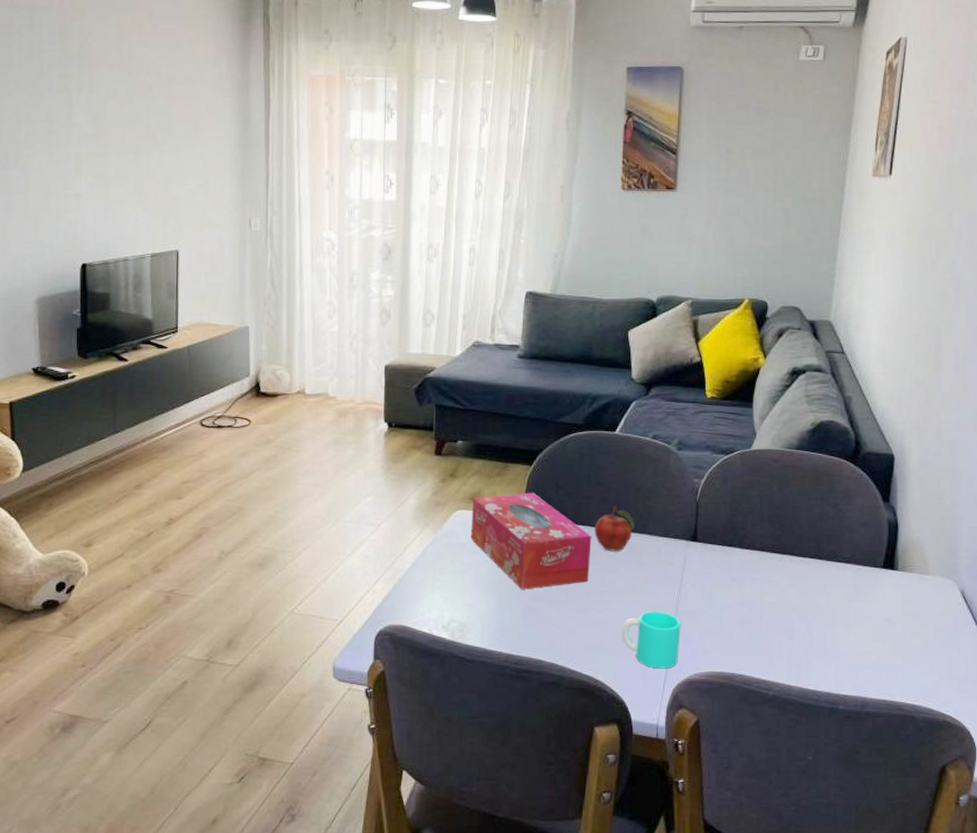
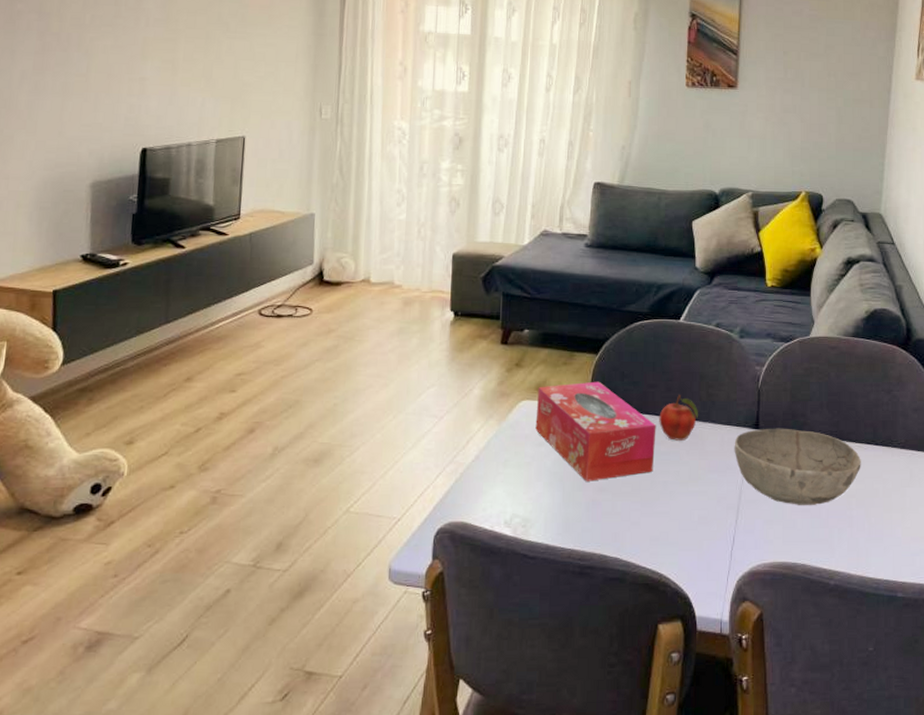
cup: present [622,611,681,669] -> none [686,501,744,561]
bowl: none [671,540,804,617] -> present [734,428,861,505]

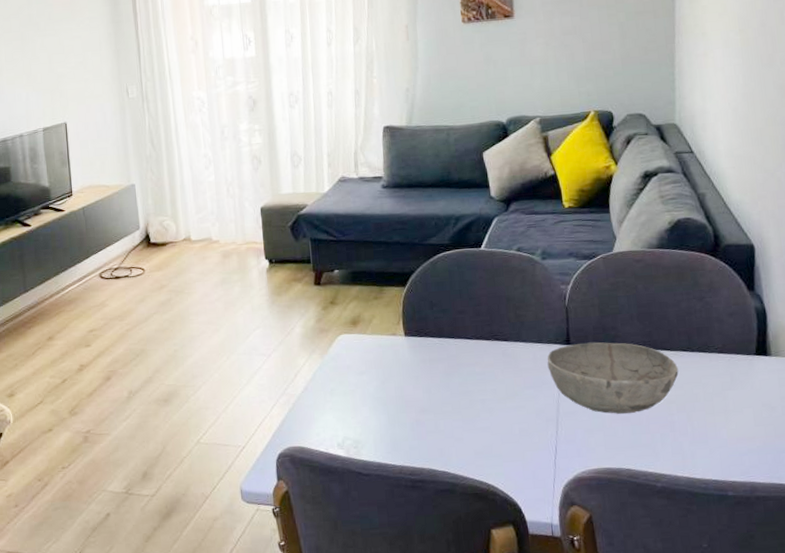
tissue box: present [535,381,656,482] -> none [353,311,471,404]
fruit: present [659,395,698,441] -> none [470,318,509,361]

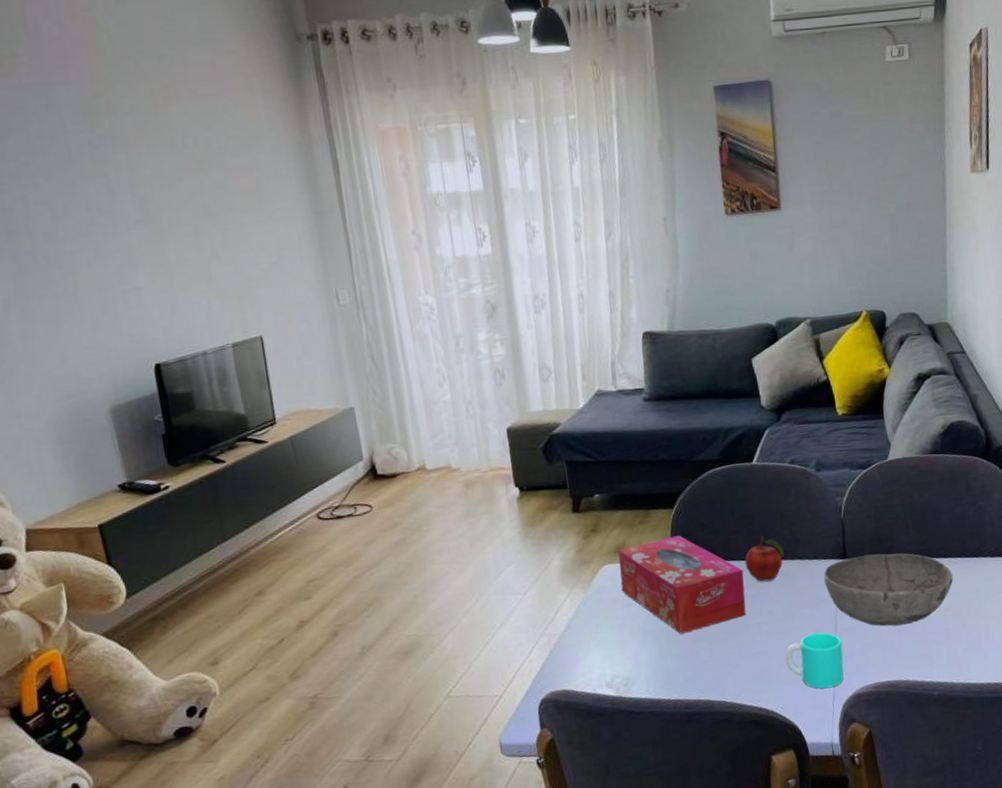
tissue box: none [353,311,471,404] -> present [618,535,746,634]
fruit: none [470,318,509,361] -> present [744,537,784,582]
cup: none [507,414,565,470] -> present [785,632,844,689]

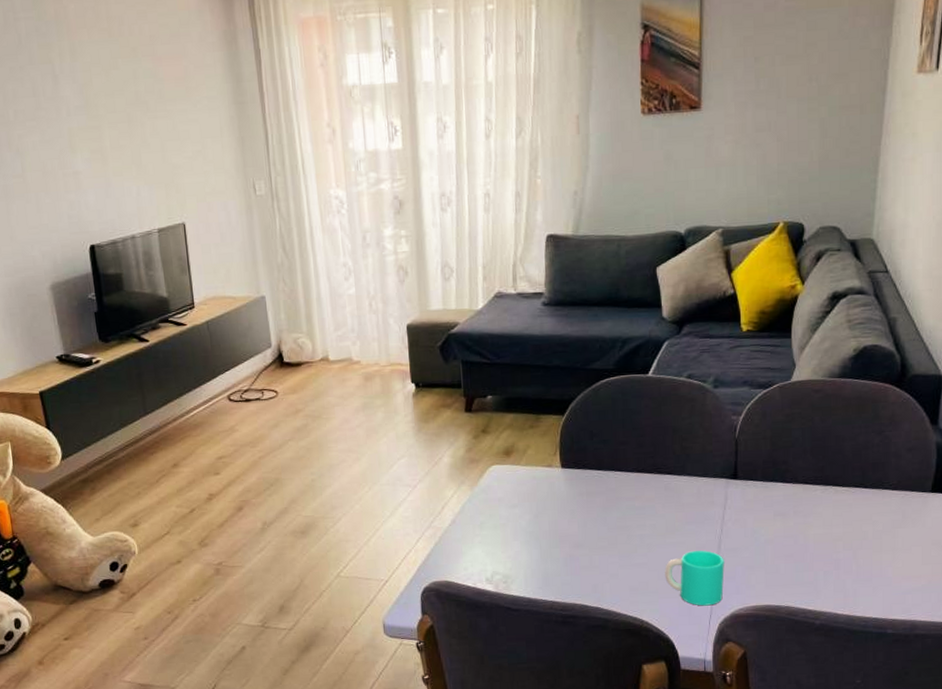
tissue box: present [618,535,746,634] -> none [506,442,630,539]
fruit: present [744,537,784,582] -> none [632,450,672,495]
bowl: present [823,553,953,626] -> none [711,476,849,551]

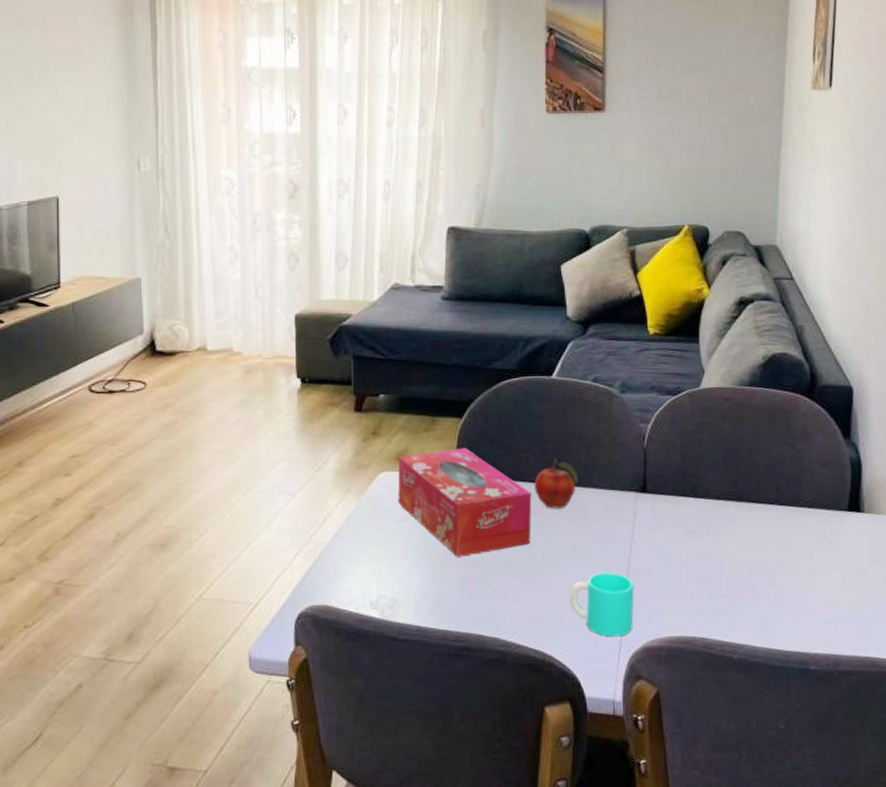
tissue box: none [506,442,630,539] -> present [397,447,532,557]
fruit: none [632,450,672,495] -> present [534,459,578,509]

